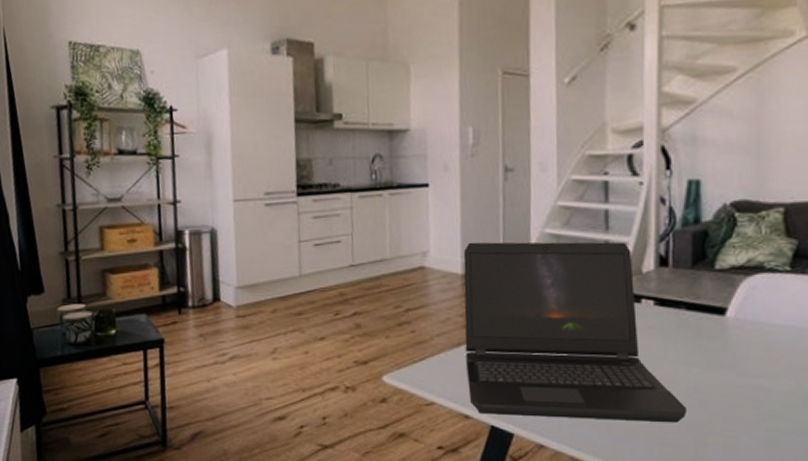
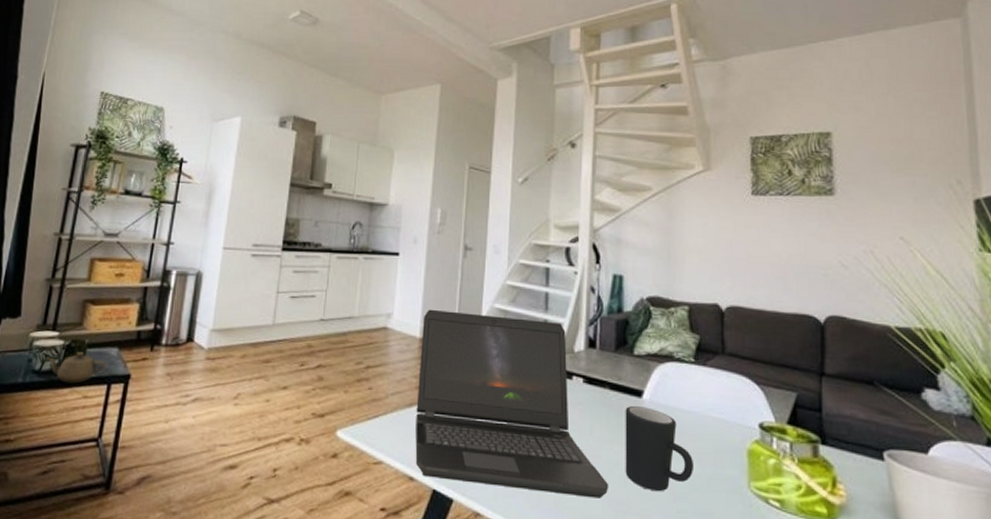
teapot: none [80,321,139,352] -> present [47,352,107,384]
mug: none [705,325,789,412] -> present [625,406,695,492]

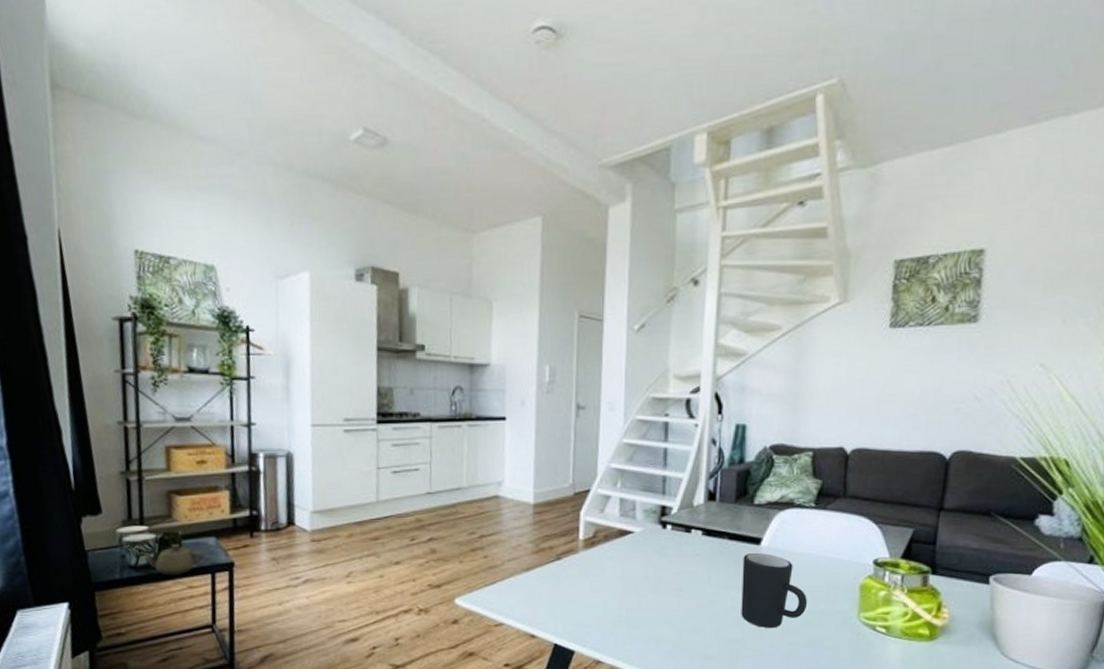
laptop computer: present [415,309,608,499] -> none [533,474,724,639]

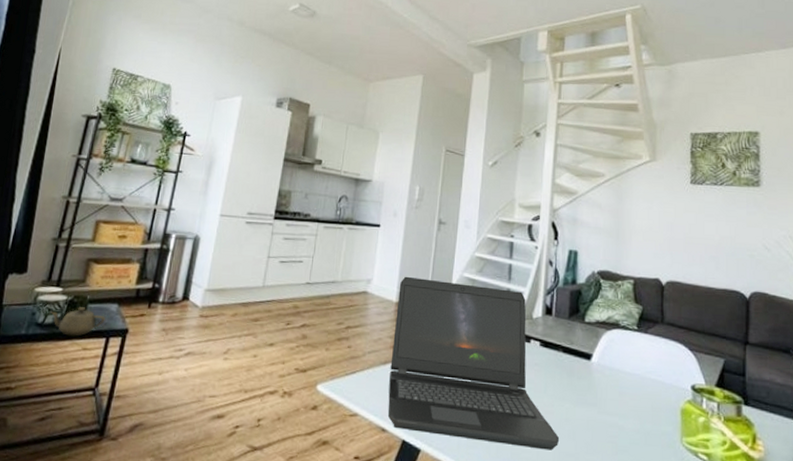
laptop computer: none [533,474,724,639] -> present [387,276,559,450]
mug: present [741,553,808,629] -> none [574,368,635,445]

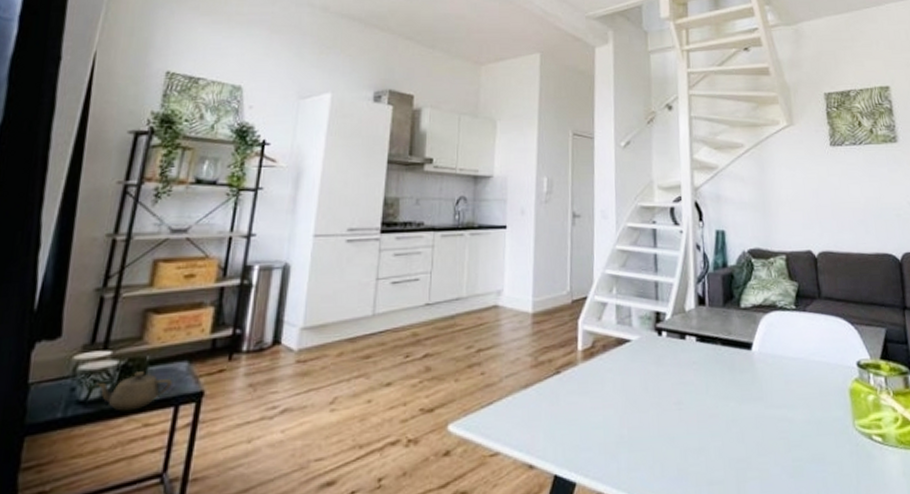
laptop computer: present [387,276,559,450] -> none [532,281,728,463]

